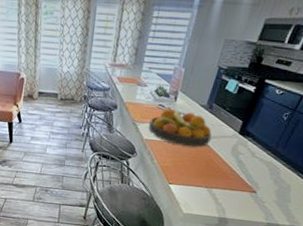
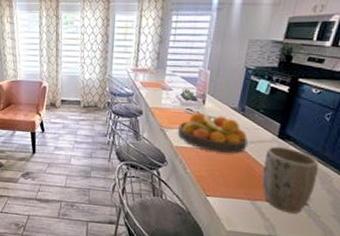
plant pot: none [219,141,271,200] -> present [262,146,319,214]

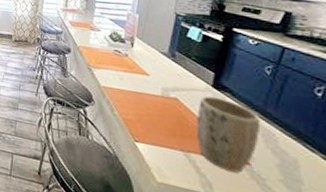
fruit bowl: present [177,112,247,153] -> none [105,54,179,100]

